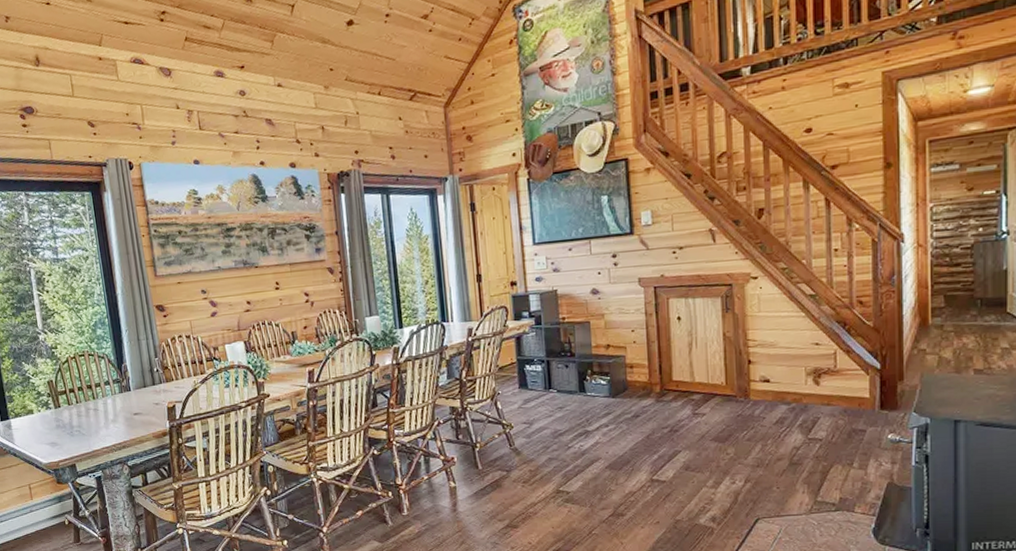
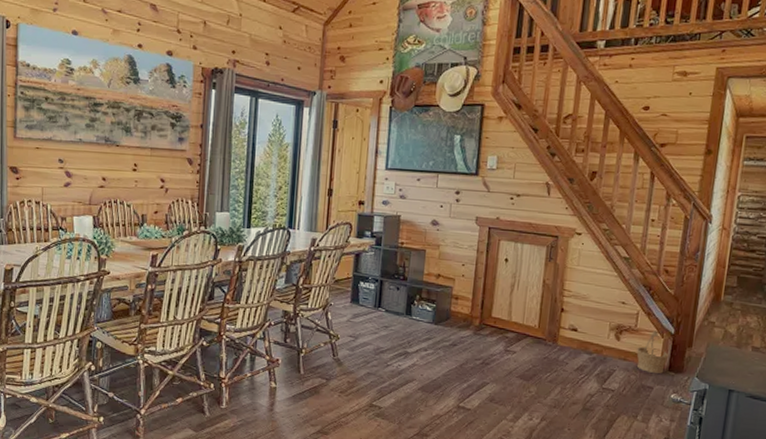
basket: none [839,368,879,415] -> present [635,330,669,373]

